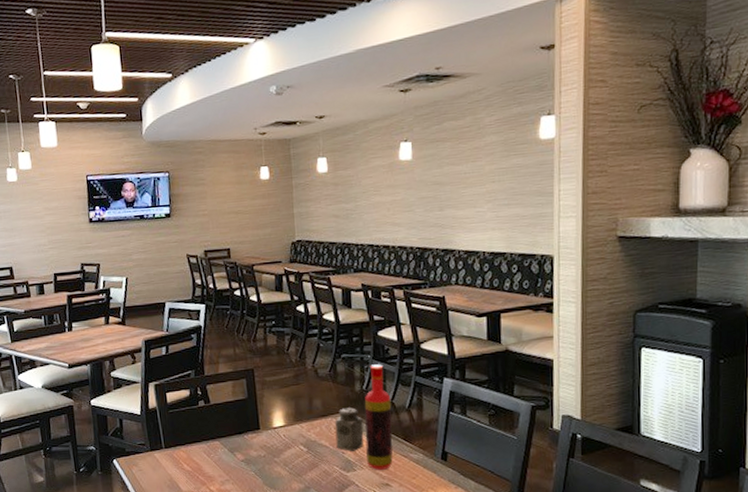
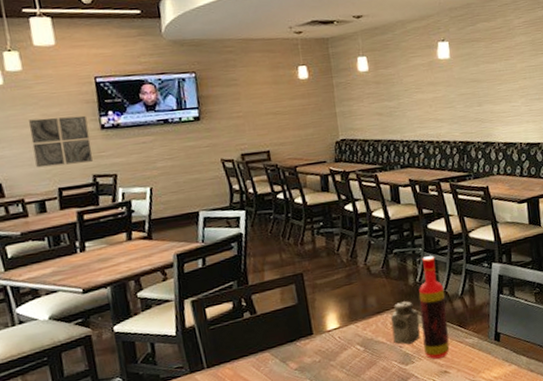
wall art: none [34,210,82,255] -> present [29,115,93,168]

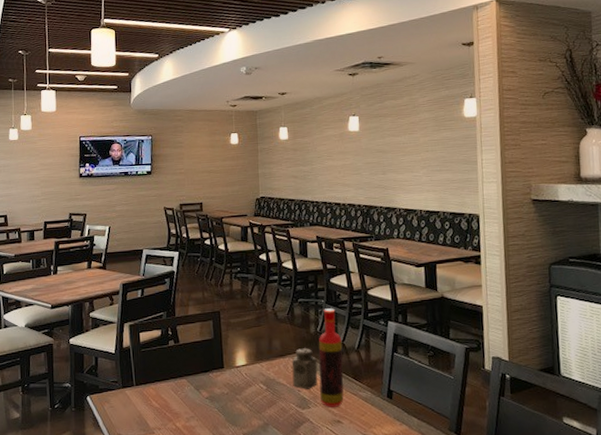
wall art: present [29,115,93,168] -> none [31,166,71,205]

